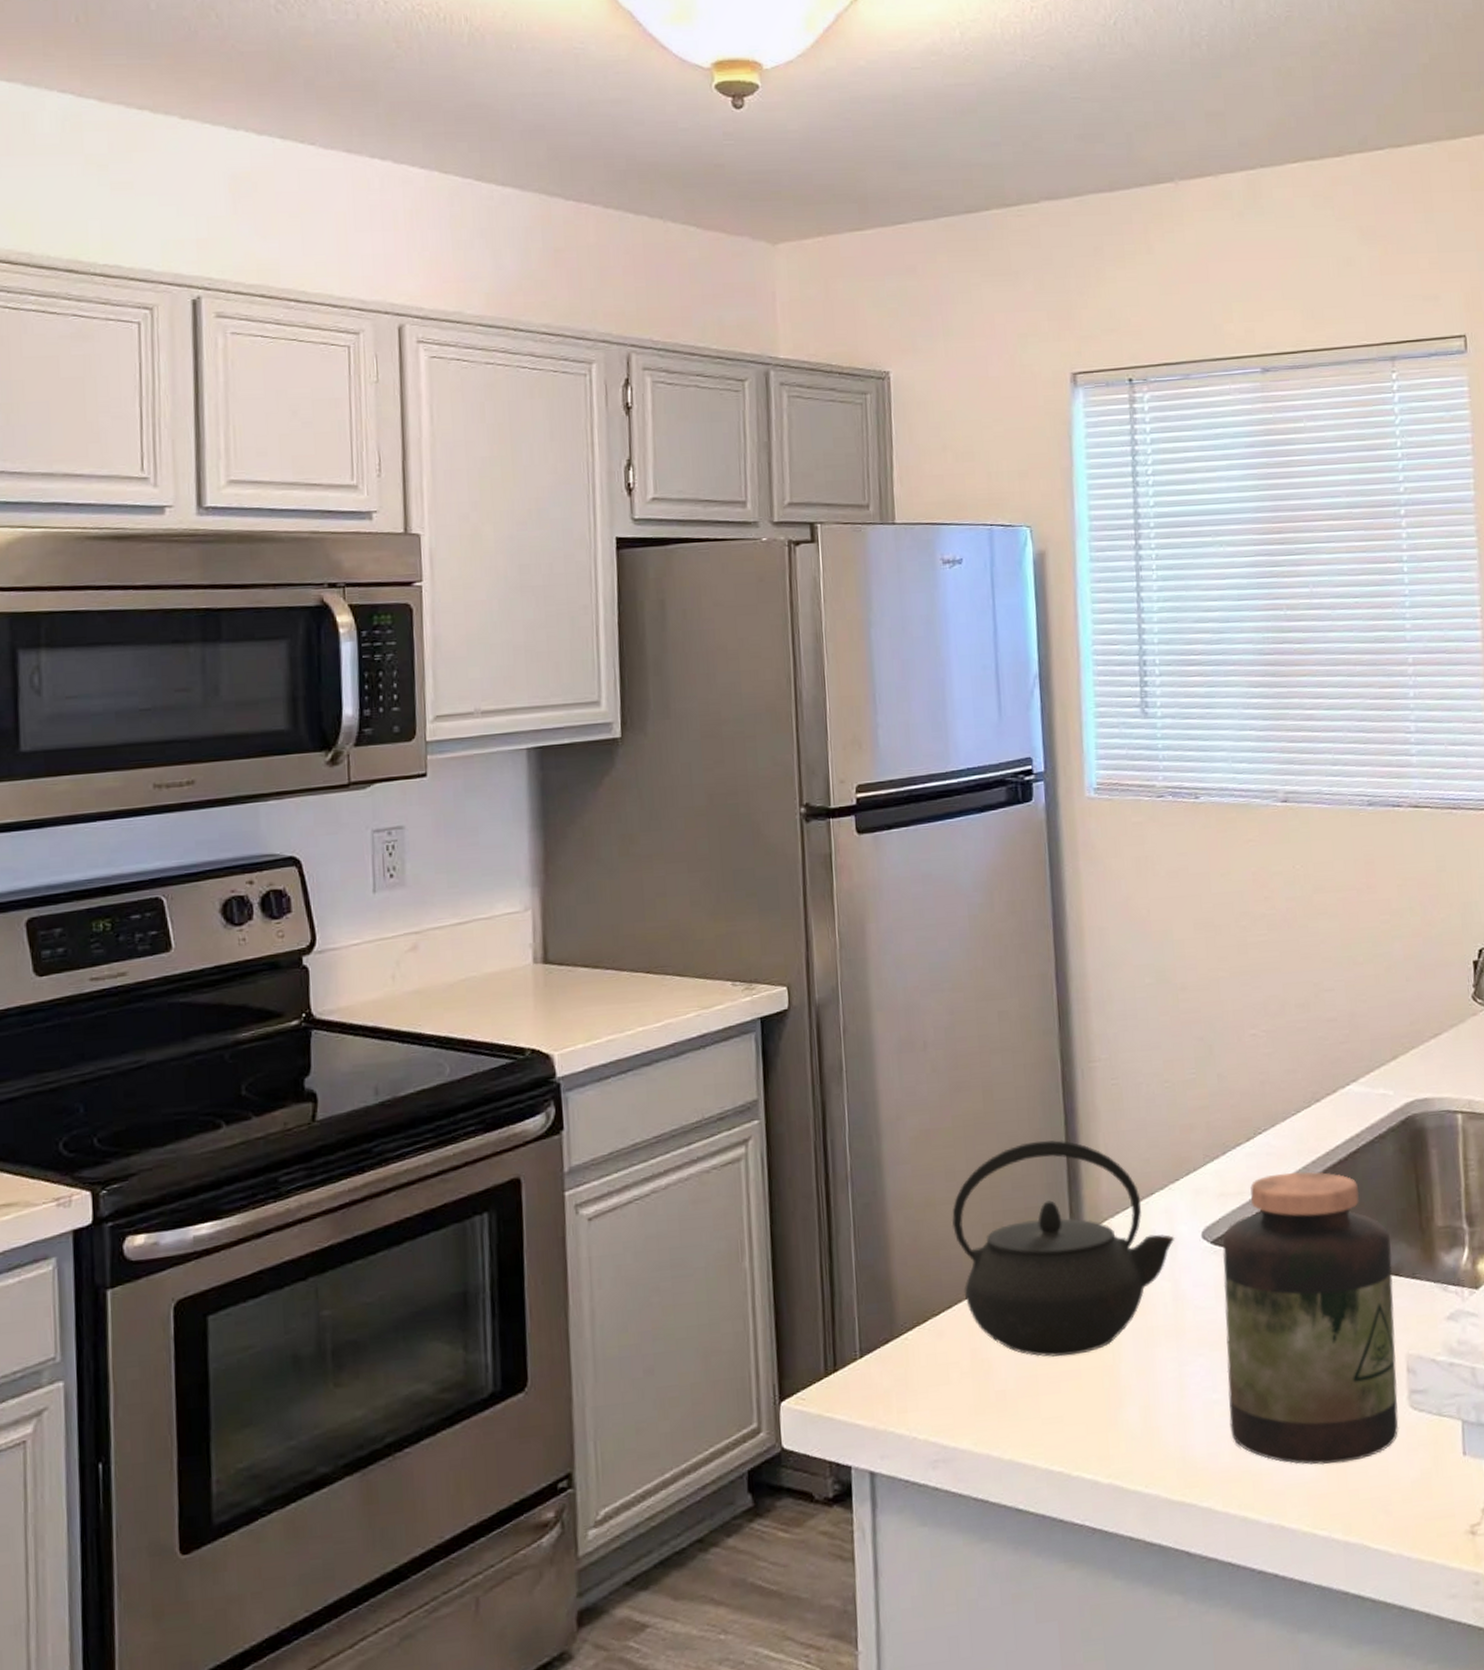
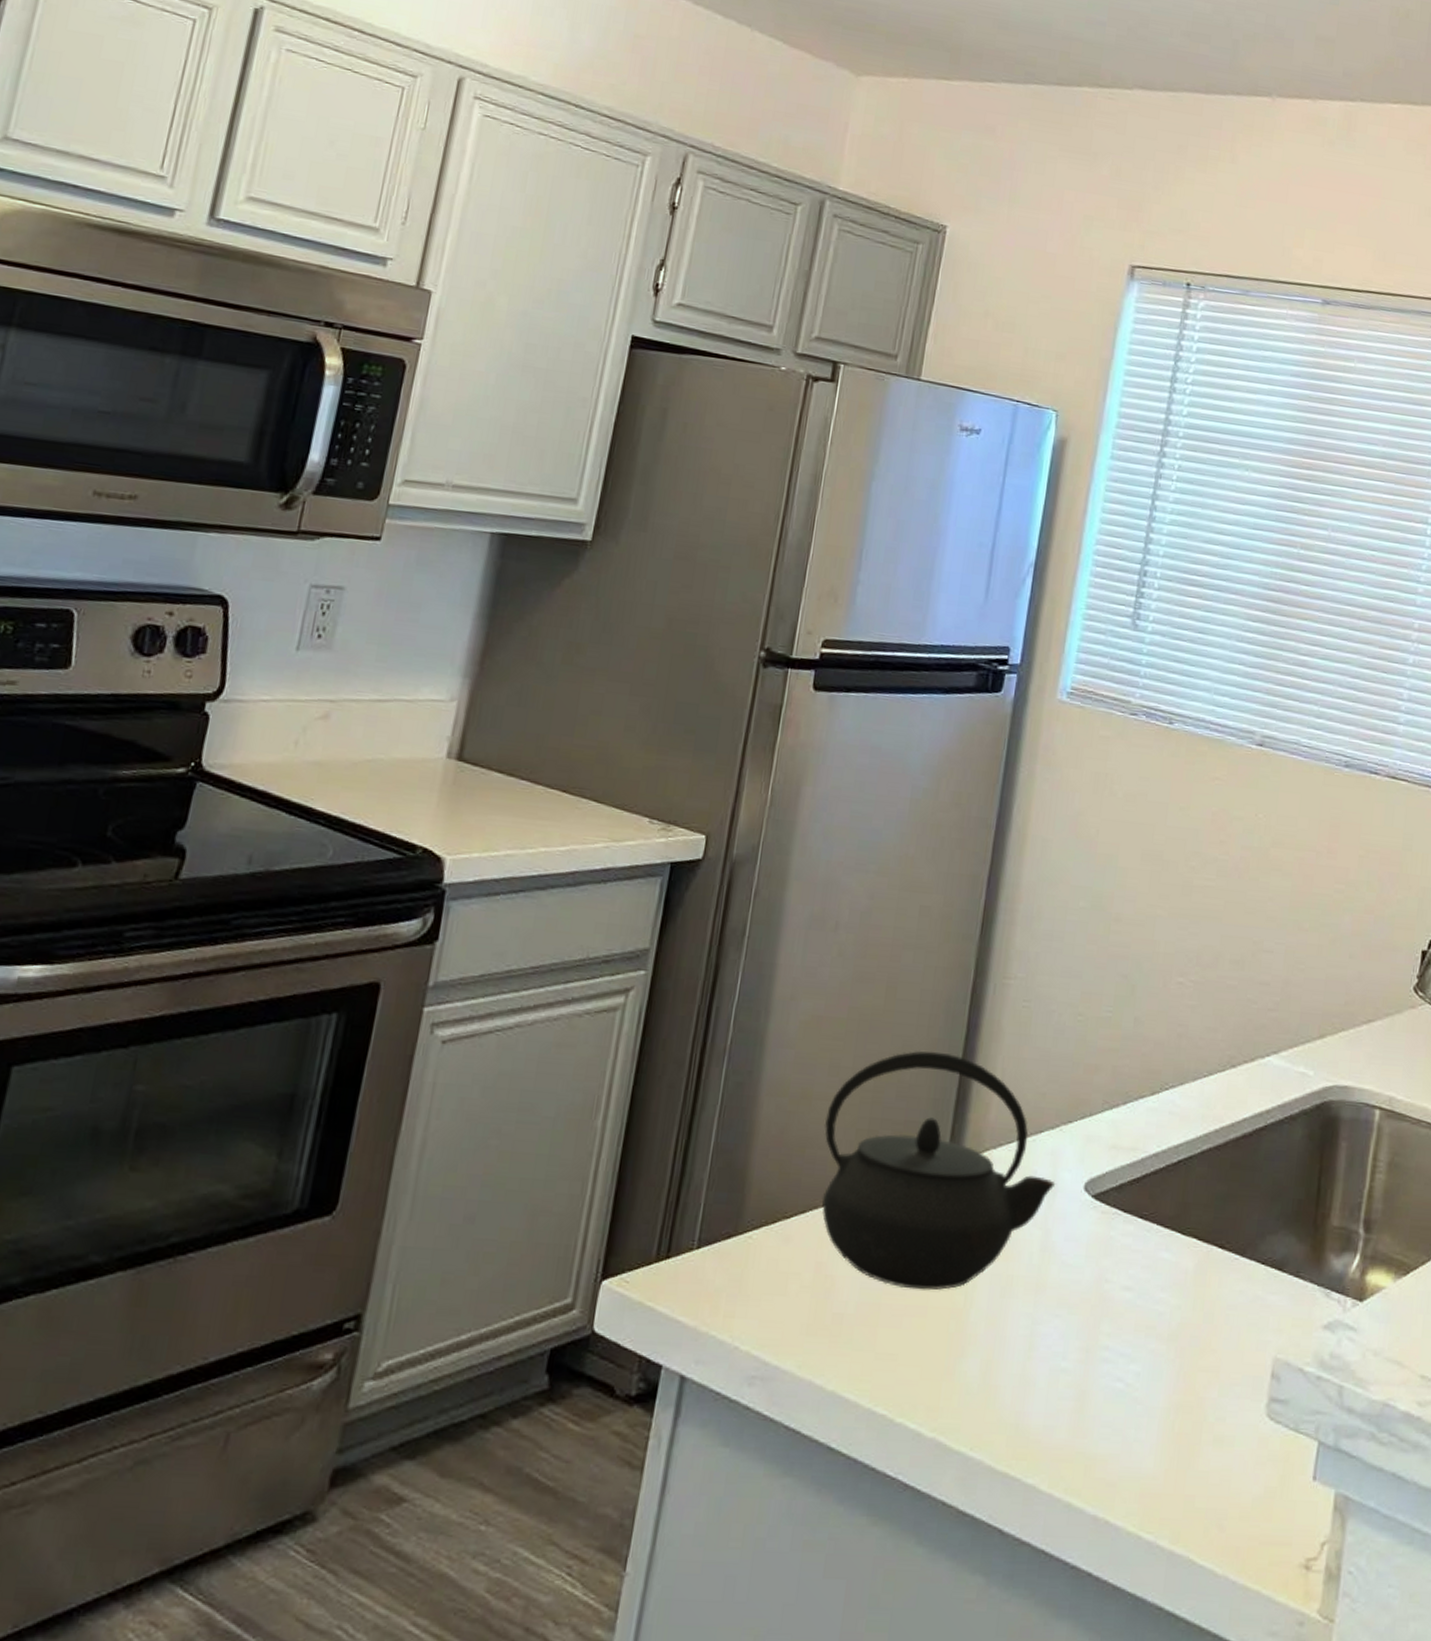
jar: present [1222,1171,1399,1465] -> none [1072,1136,1282,1464]

